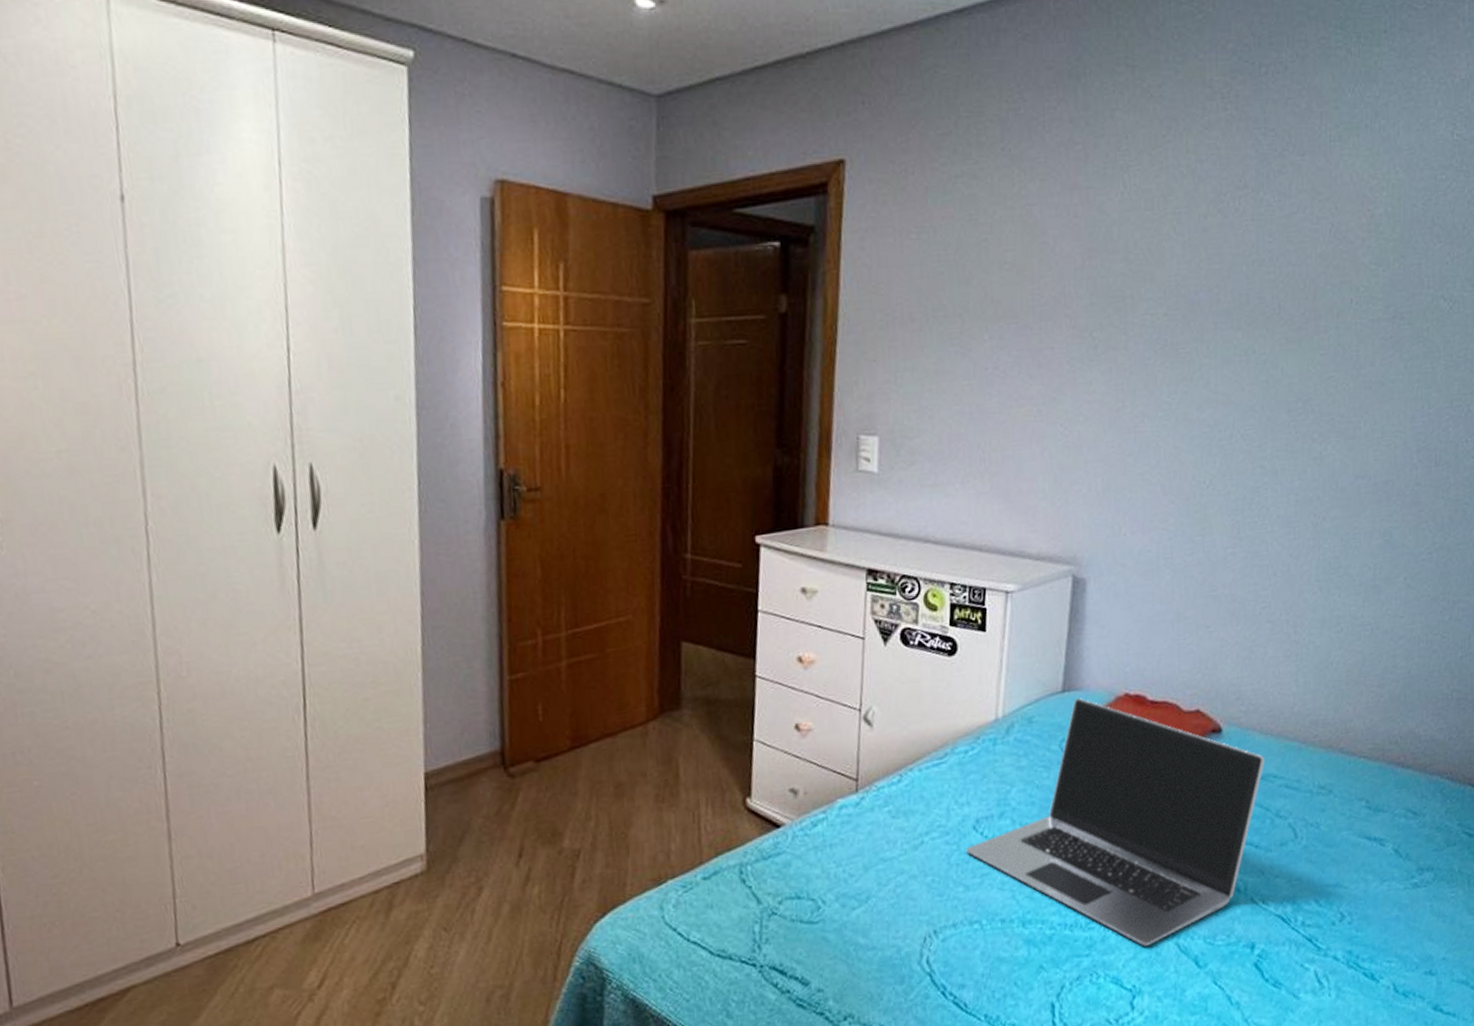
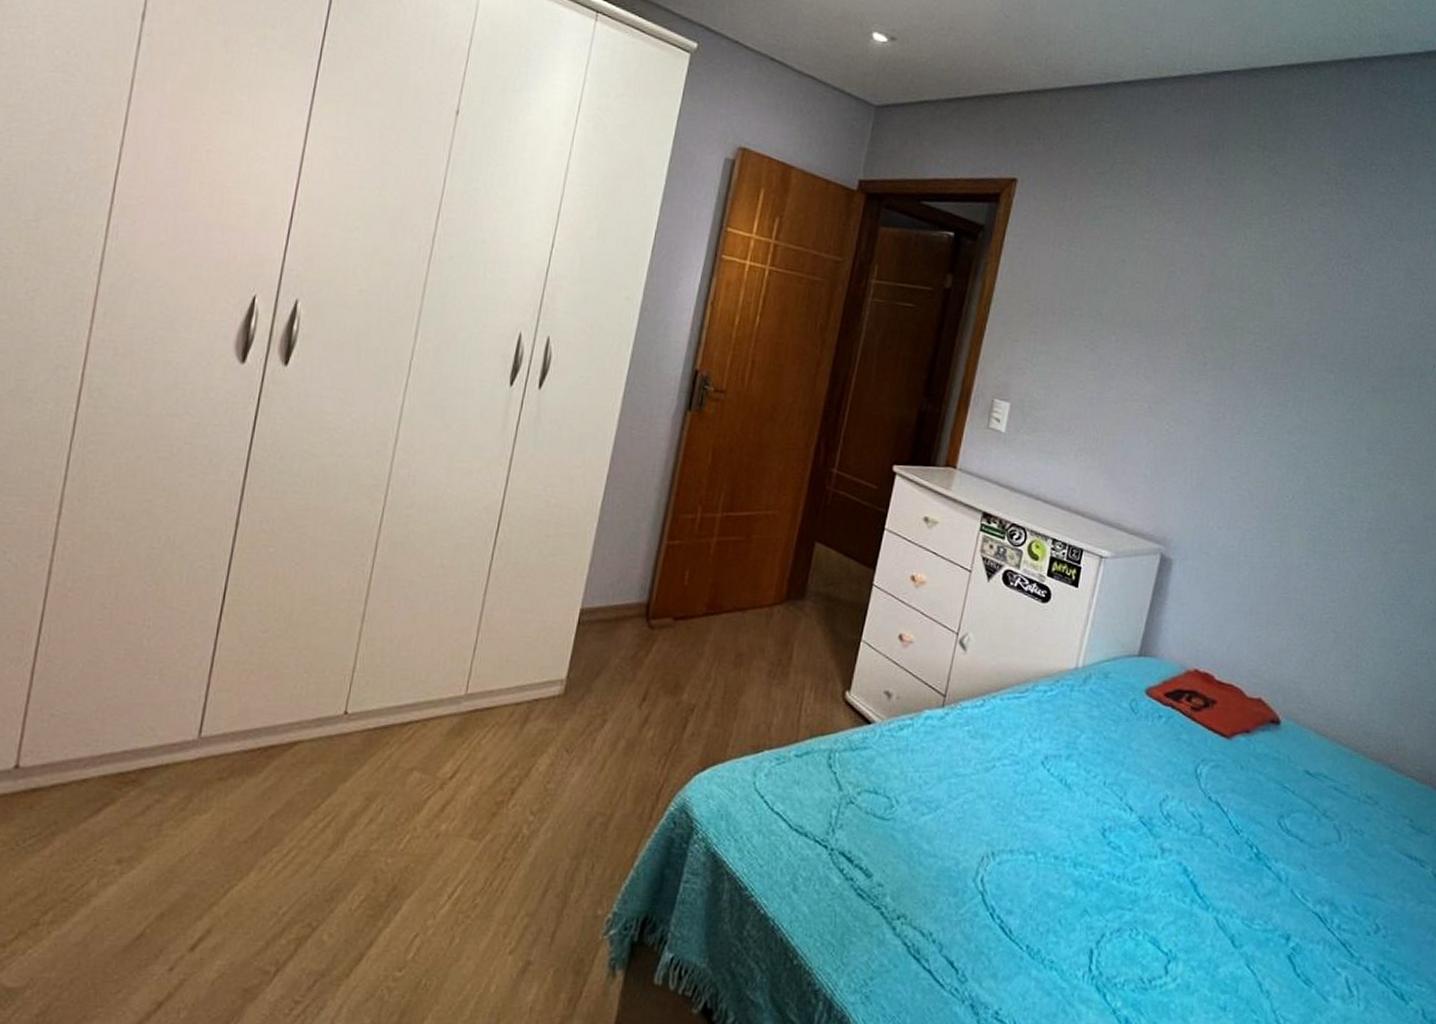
laptop: present [966,698,1265,946] -> none [1032,664,1317,913]

